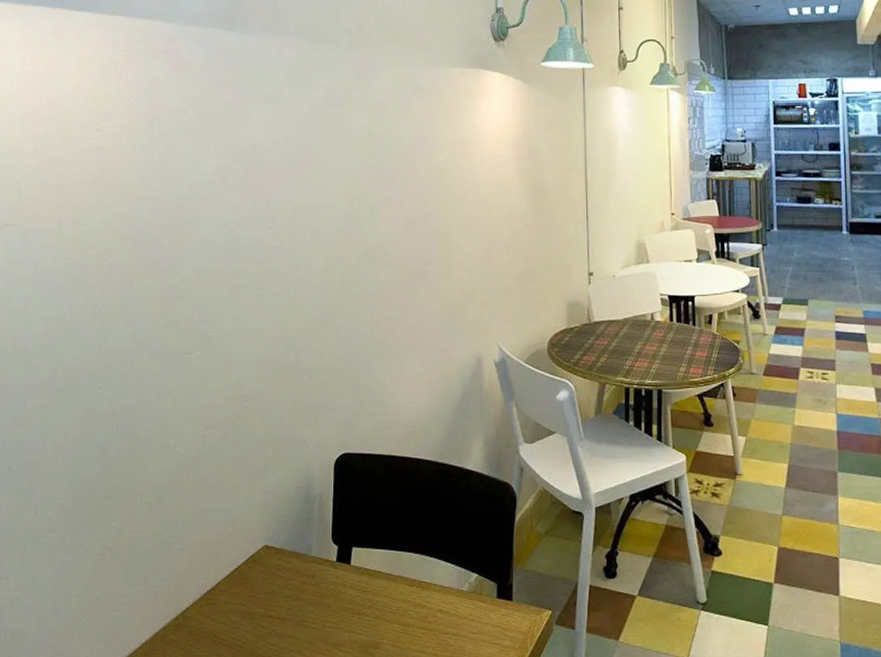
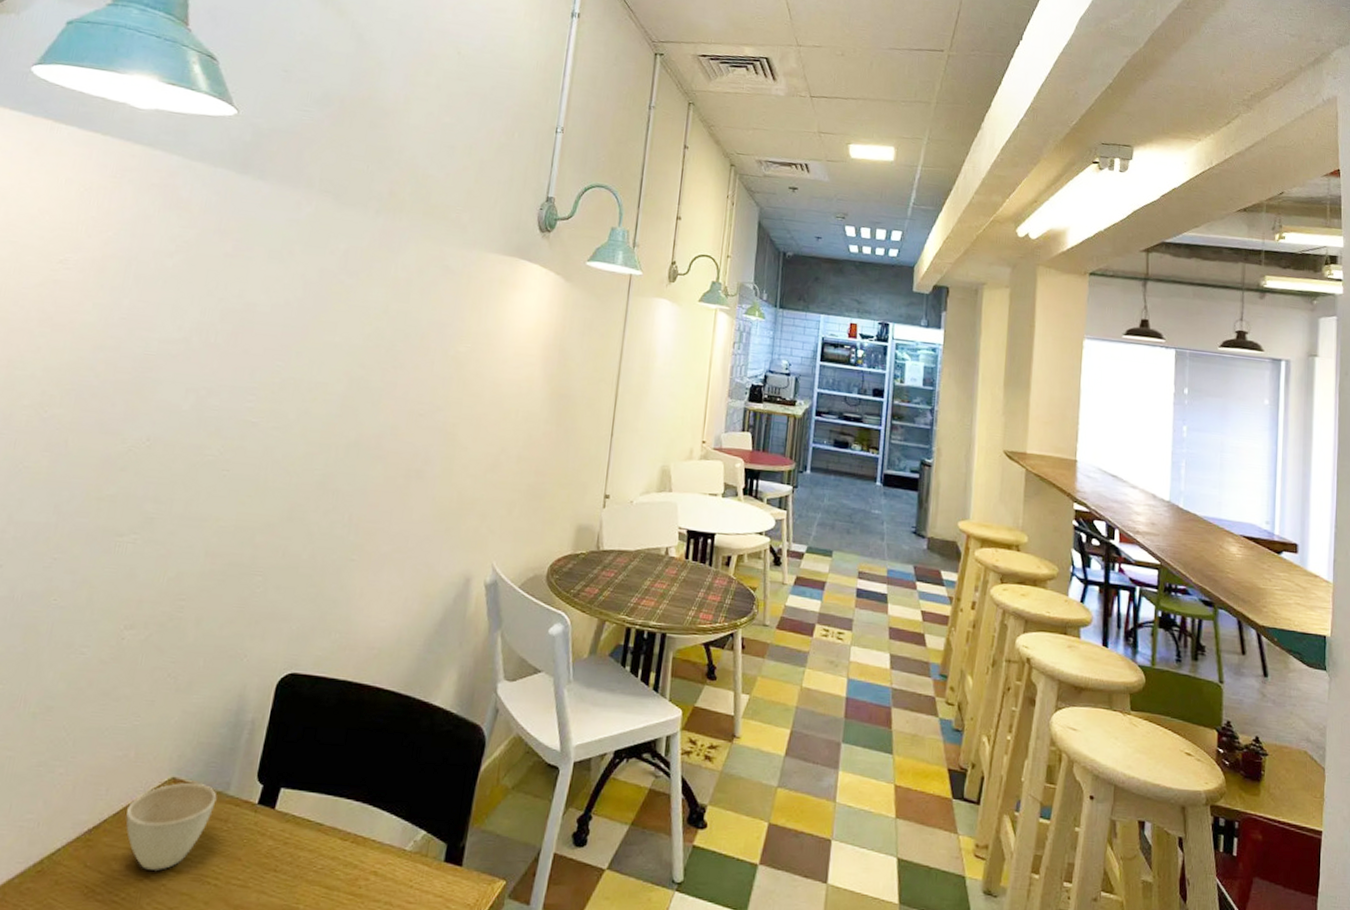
cup: none [235,548,303,619] -> present [126,783,217,870]

